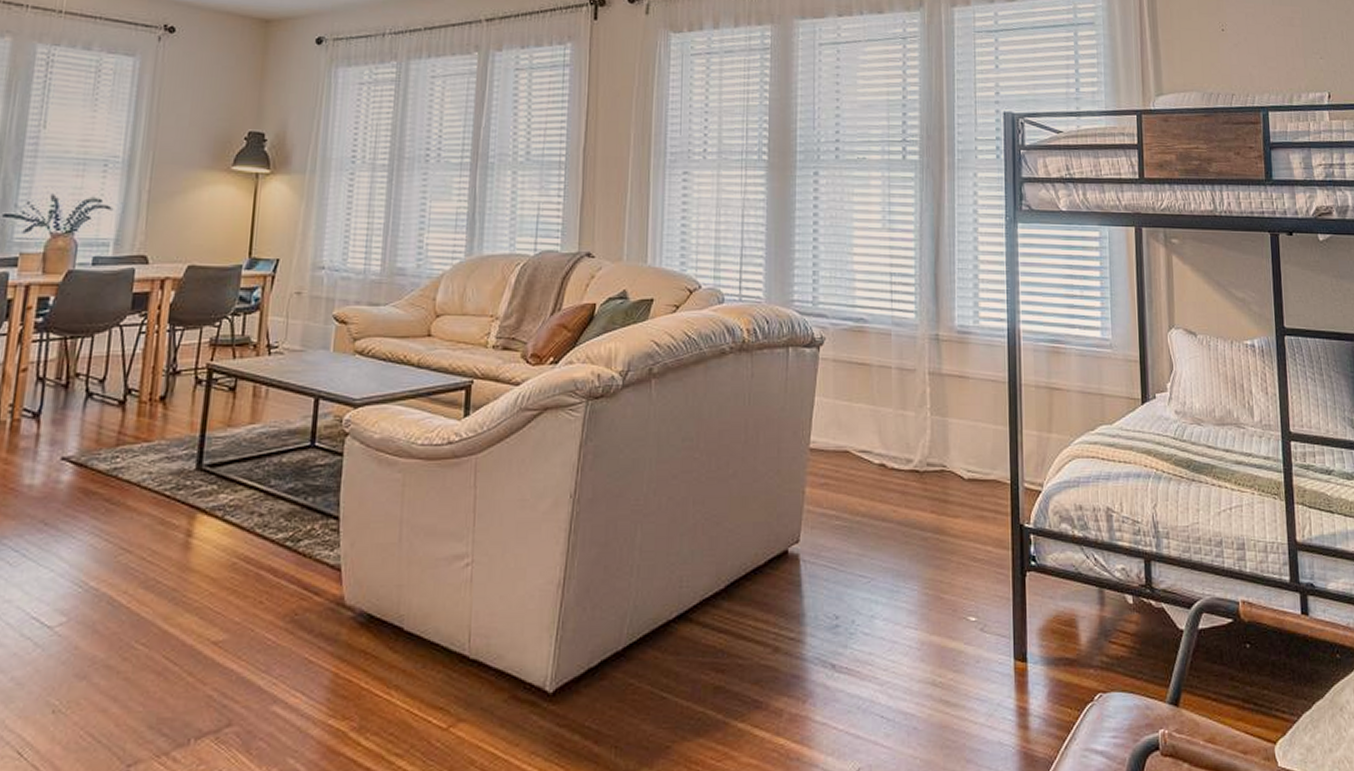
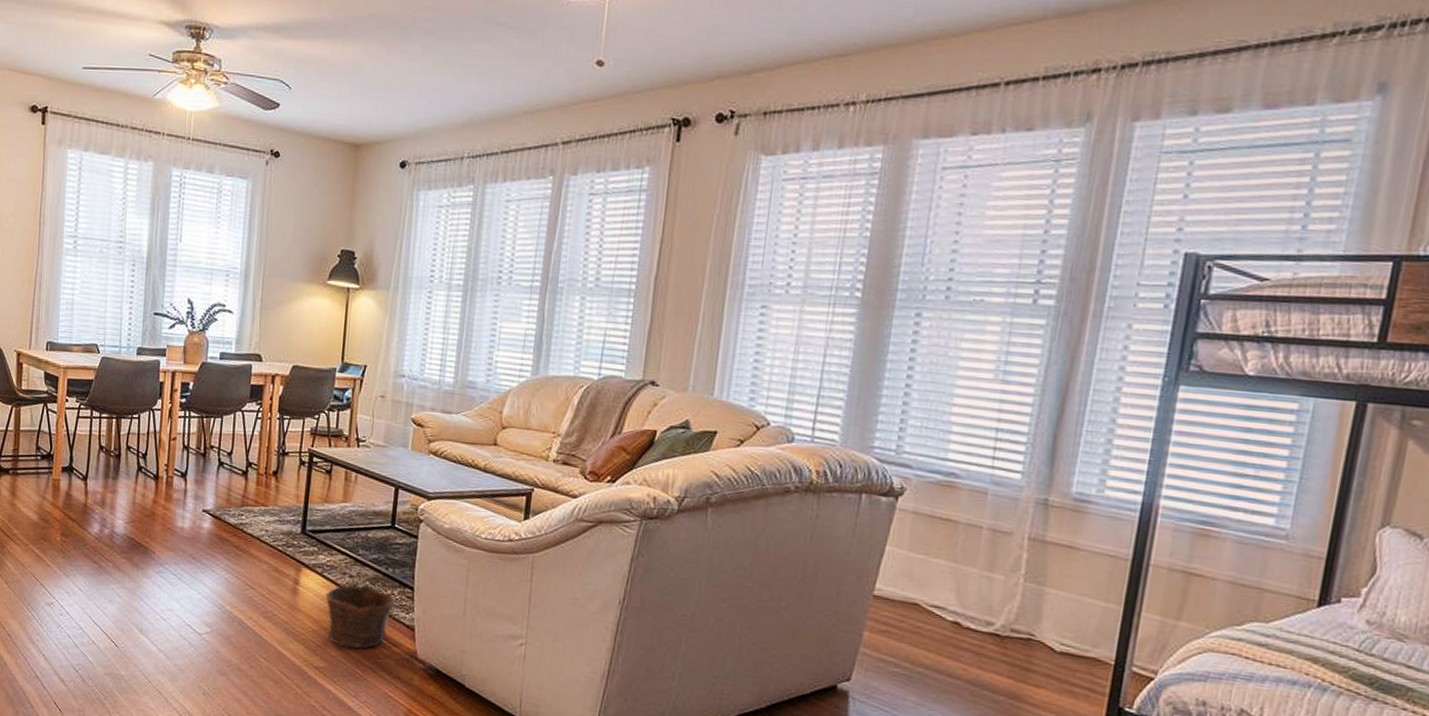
clay pot: none [227,522,318,608] -> present [325,584,397,649]

